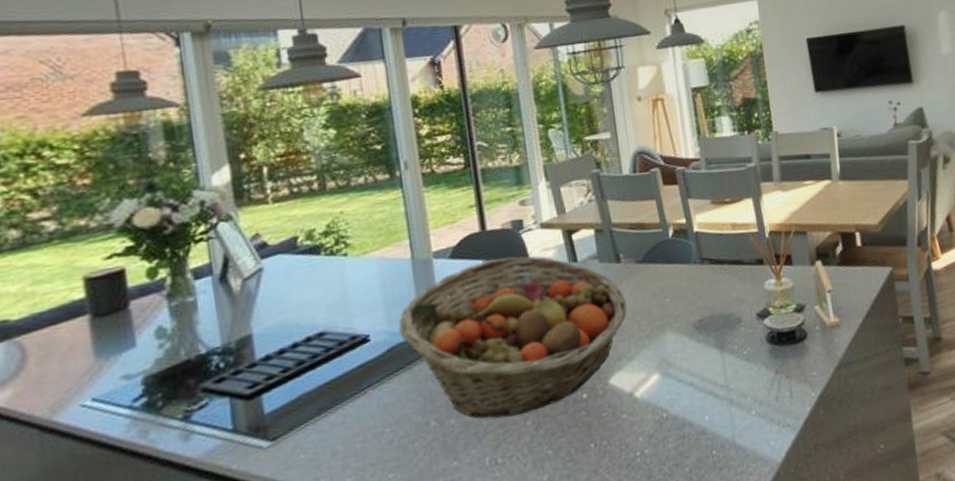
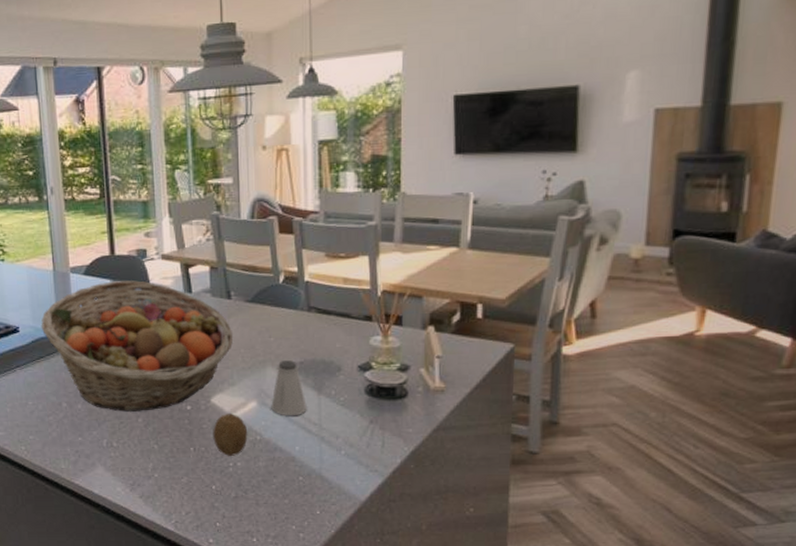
fruit: none [614,393,654,445] -> present [213,414,248,456]
saltshaker: none [674,320,712,384] -> present [271,360,307,417]

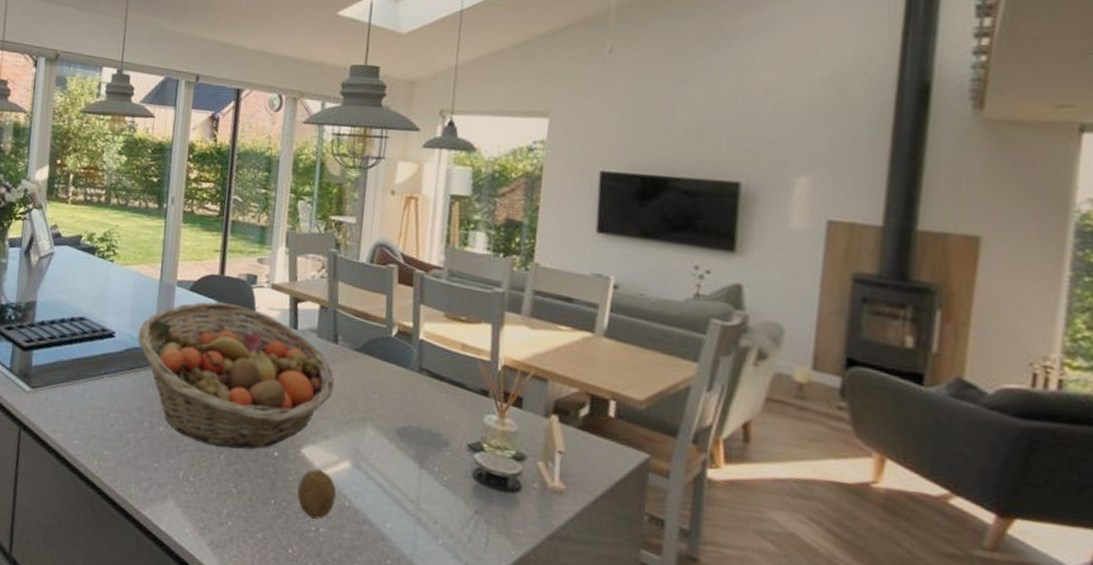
saltshaker: present [271,360,307,417] -> none [365,422,406,488]

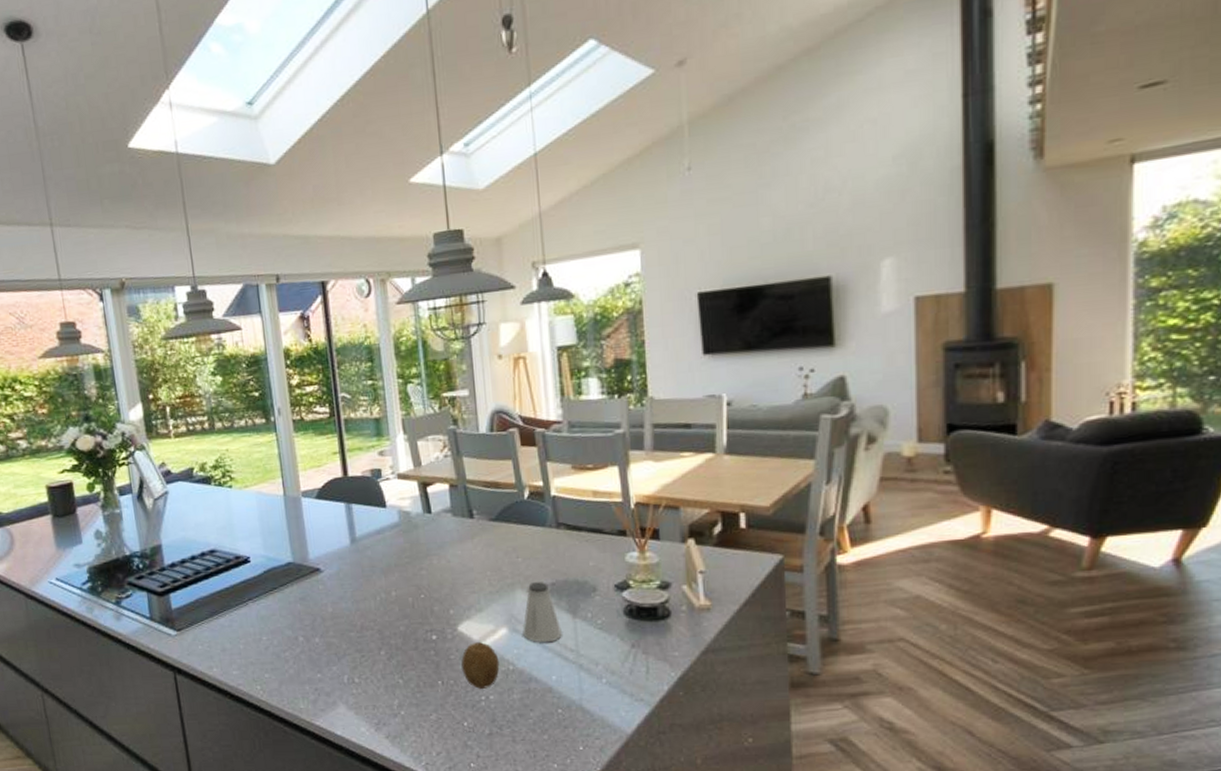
fruit basket: present [137,301,335,450] -> none [272,502,479,644]
saltshaker: none [365,422,406,488] -> present [523,582,562,643]

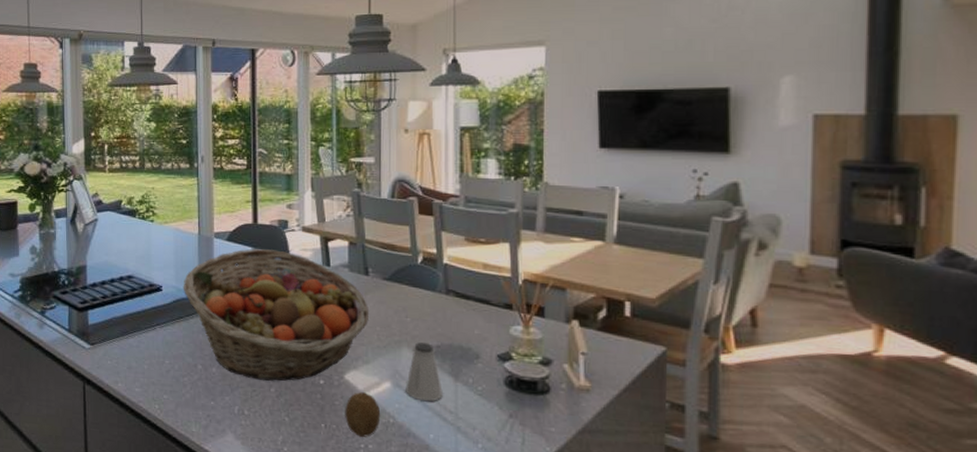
fruit basket: none [272,502,479,644] -> present [183,249,370,381]

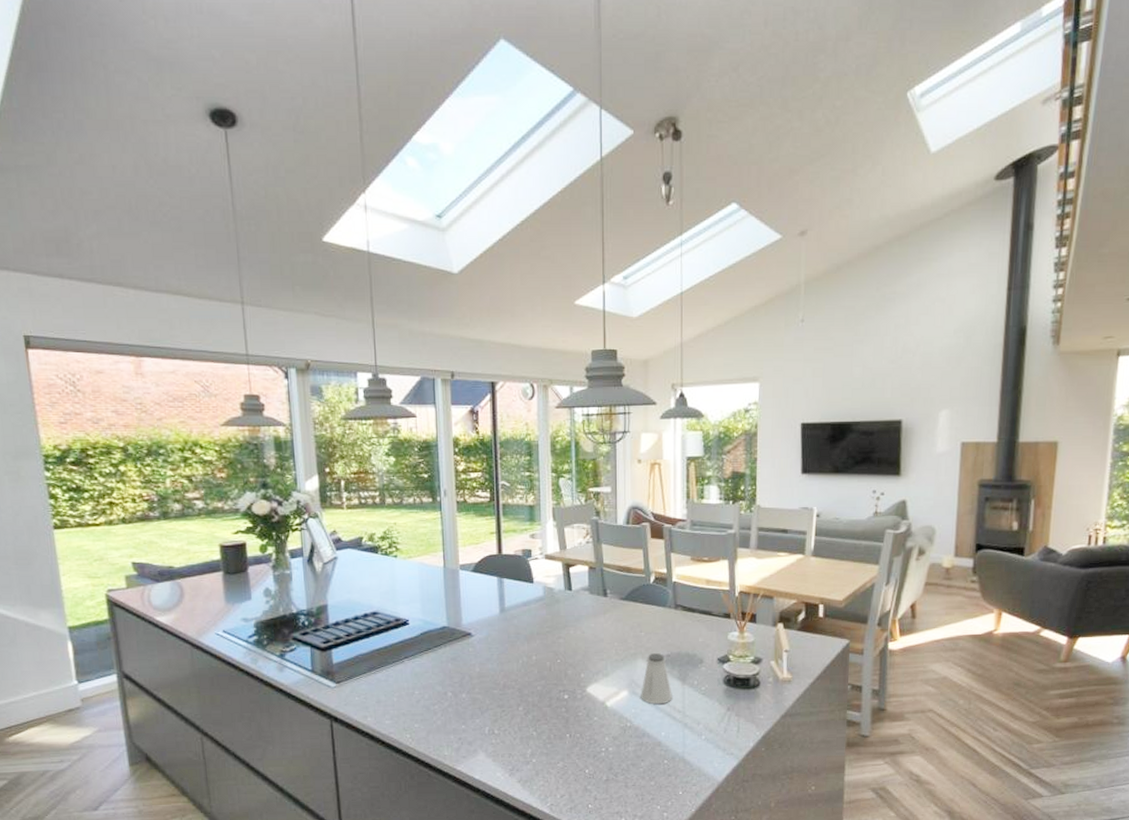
fruit basket: present [183,249,370,381] -> none [430,578,608,701]
fruit: present [345,392,381,437] -> none [588,702,619,742]

